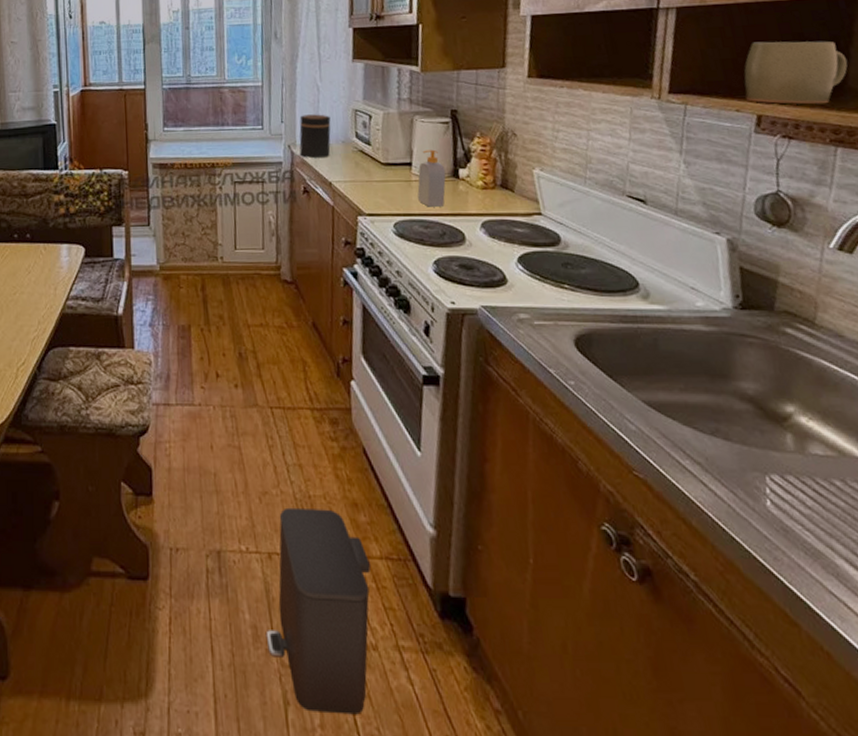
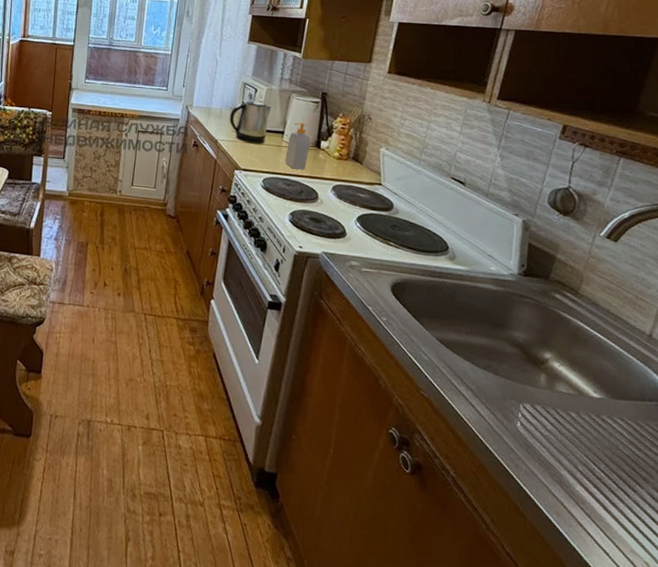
pedal bin: present [265,507,371,715] -> none [118,392,207,553]
cylinder: present [299,114,331,159] -> none [195,82,224,120]
kettle: none [342,129,393,182] -> present [229,100,272,144]
mug: present [743,41,848,105] -> none [556,66,642,122]

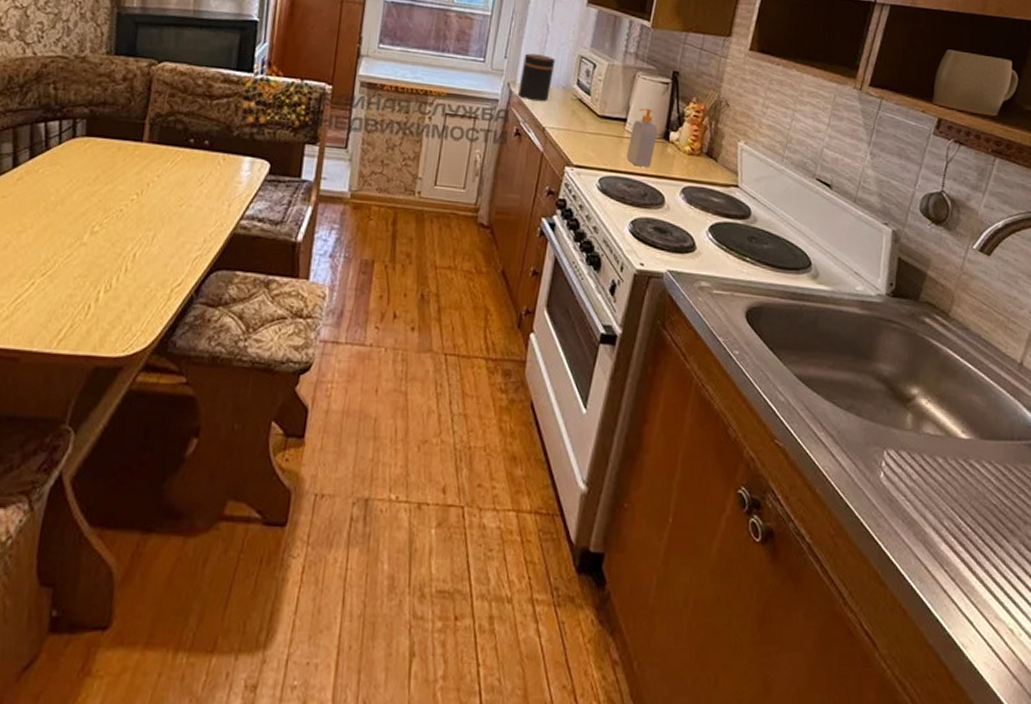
cylinder: none [195,82,224,120] -> present [518,53,555,102]
kettle: present [229,100,272,144] -> none [560,78,613,134]
mug: none [556,66,642,122] -> present [931,49,1019,117]

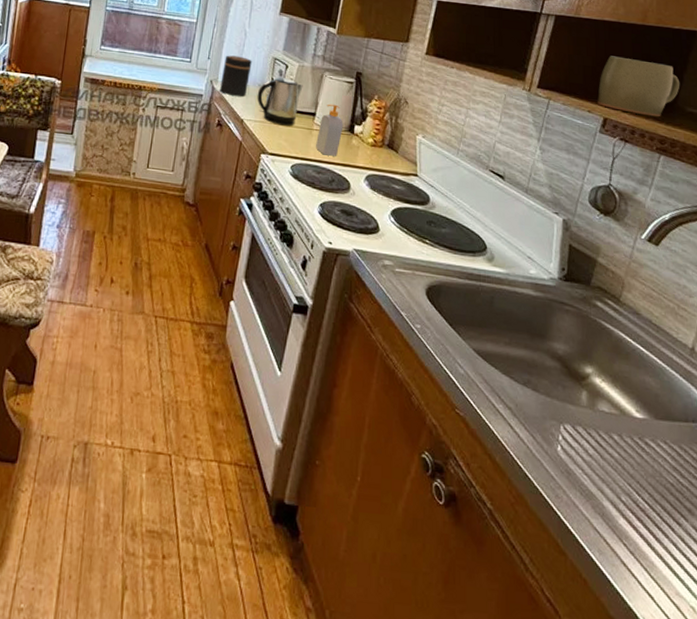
kettle: none [560,78,613,134] -> present [257,77,303,127]

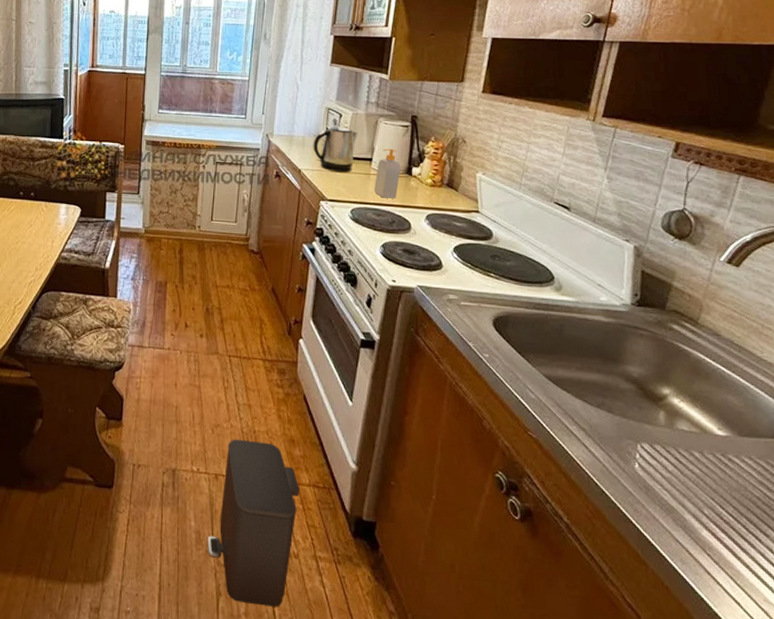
pedal bin: none [115,409,220,604] -> present [207,439,299,607]
cylinder: present [220,55,252,98] -> none [276,109,306,149]
mug: present [596,55,680,117] -> none [667,78,761,138]

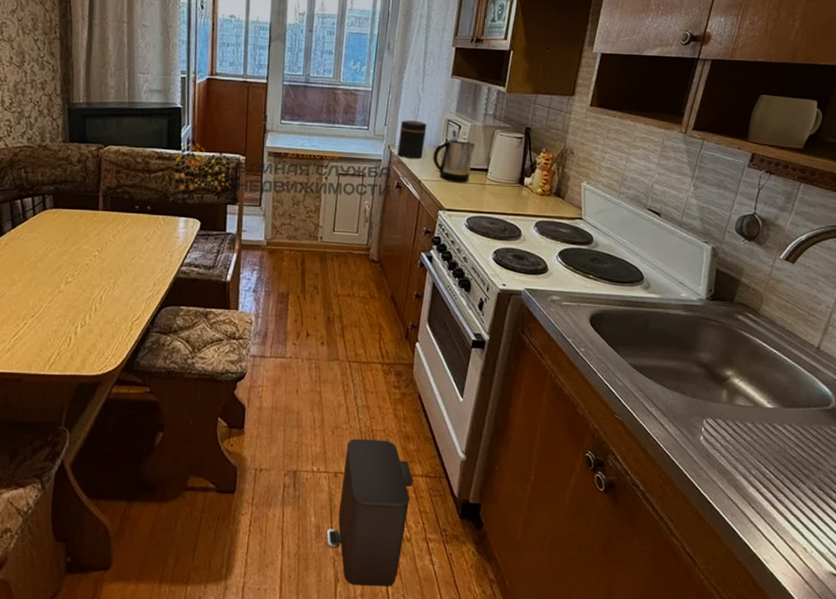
cylinder: none [276,109,306,149] -> present [398,120,427,160]
soap bottle: present [373,148,401,199] -> none [488,159,514,207]
mug: none [667,78,761,138] -> present [746,94,823,149]

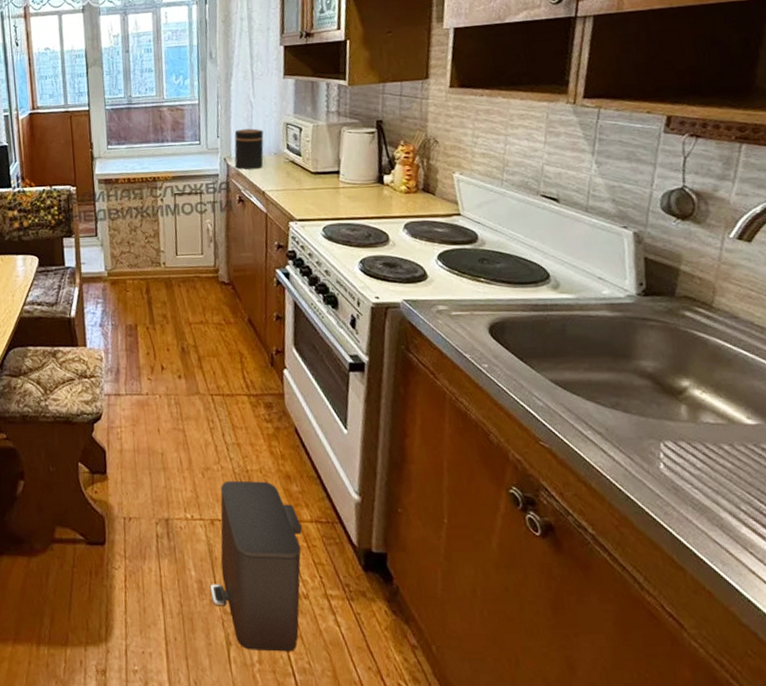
kettle: present [433,138,476,183] -> none [274,141,322,190]
mug: present [746,94,823,149] -> none [655,43,757,105]

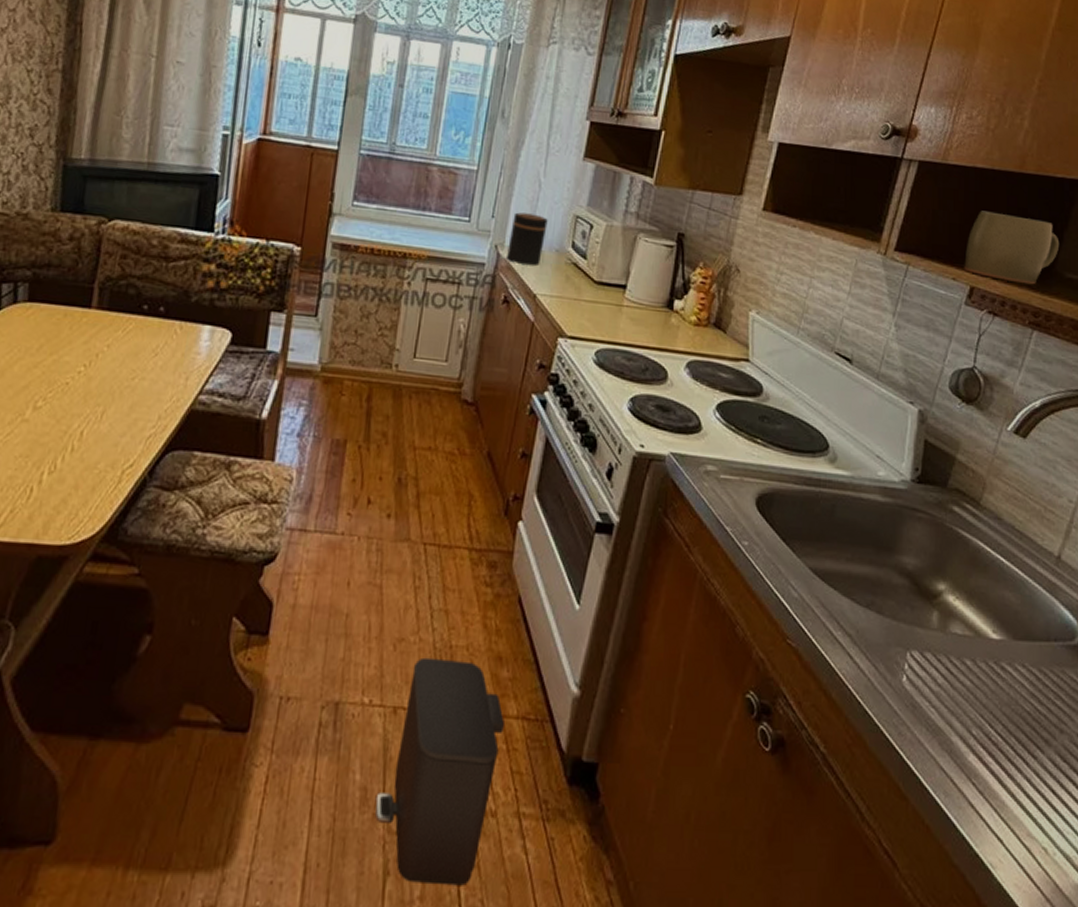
mug: none [655,43,757,105] -> present [963,210,1060,285]

